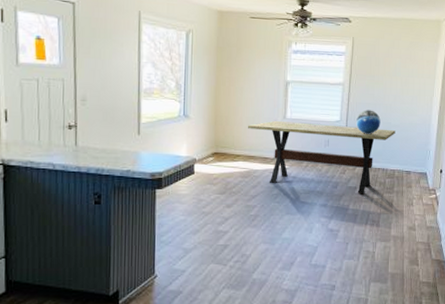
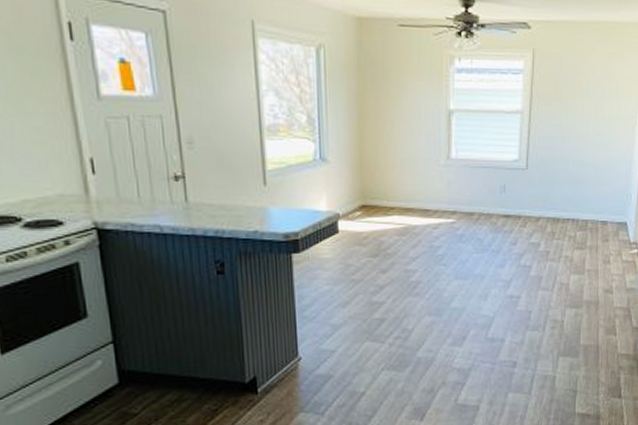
dining table: present [248,120,396,193] -> none [403,161,588,251]
decorative globe: present [356,110,381,134] -> none [539,144,570,176]

